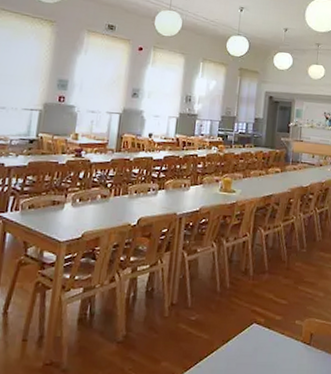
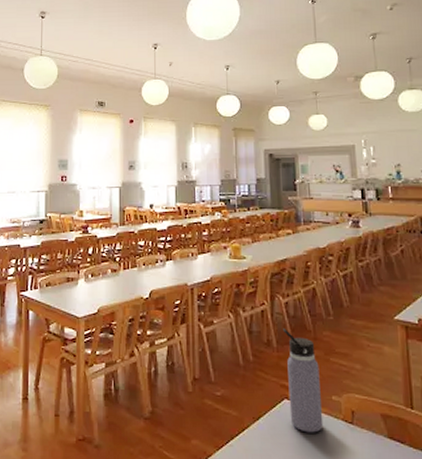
water bottle: none [256,258,288,354] -> present [283,328,324,433]

